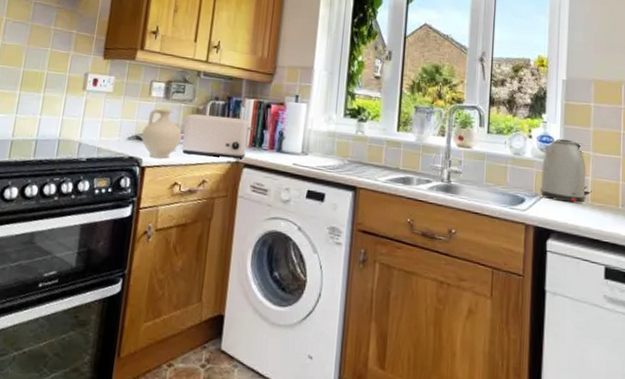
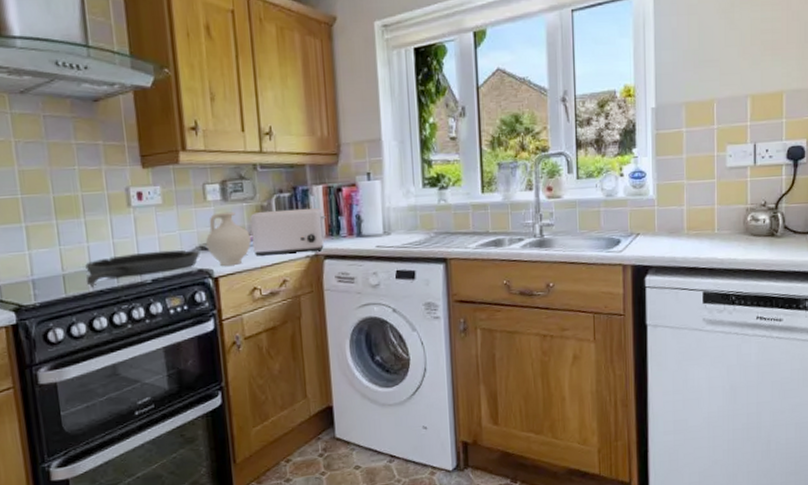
frying pan: none [29,131,135,155] -> present [85,250,200,286]
kettle: present [541,139,592,203] -> none [635,171,688,236]

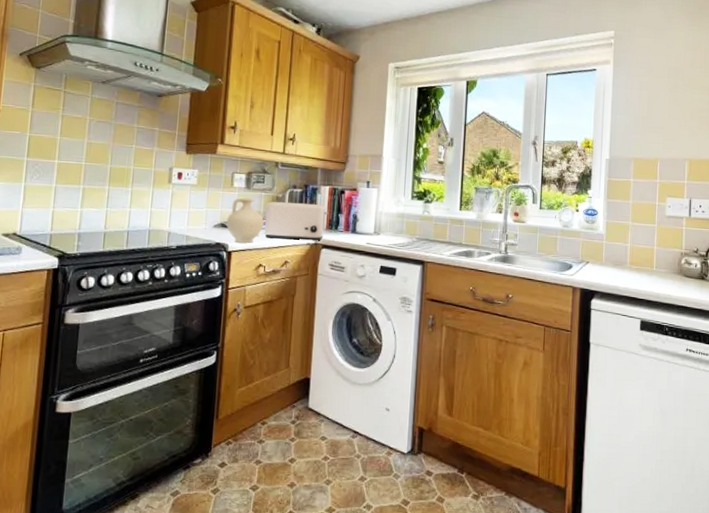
frying pan: present [85,250,200,286] -> none [122,222,220,244]

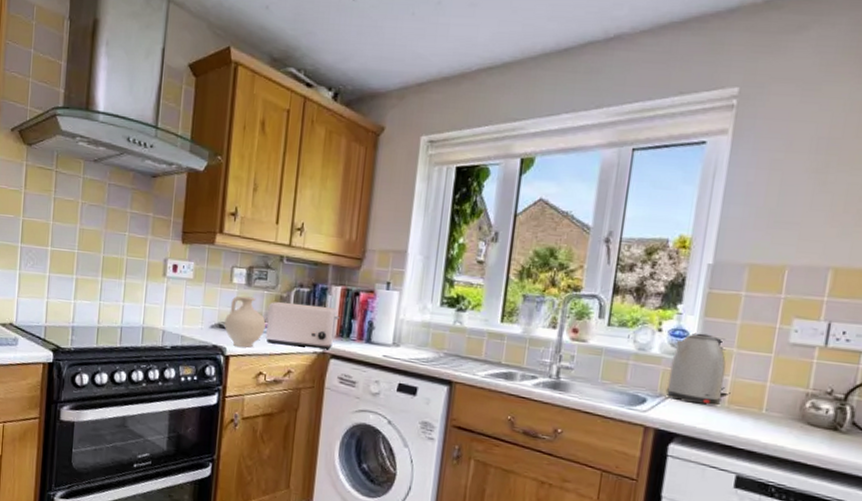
kettle: none [586,211,631,267] -> present [666,333,731,406]

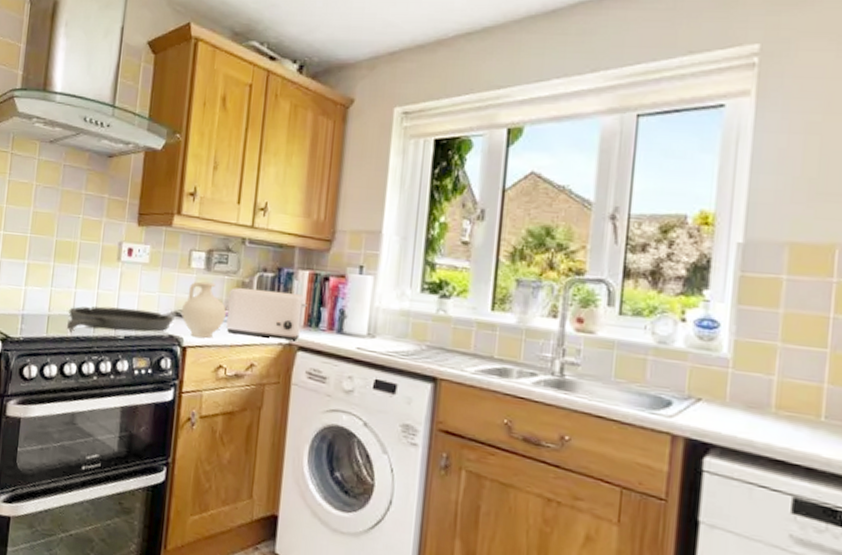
frying pan: none [115,319,218,343] -> present [66,306,175,332]
kettle: present [666,333,731,406] -> none [697,323,778,411]

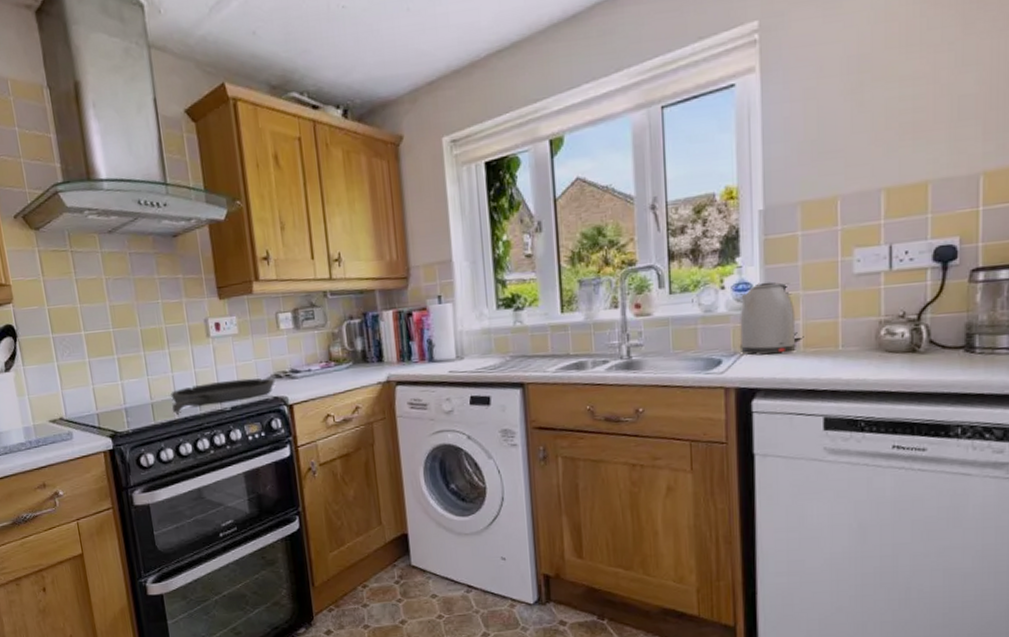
ceramic jug: present [182,281,227,339] -> none [280,339,324,394]
toaster: present [226,287,307,341] -> none [322,333,397,383]
kettle: none [697,323,778,411] -> present [740,282,804,355]

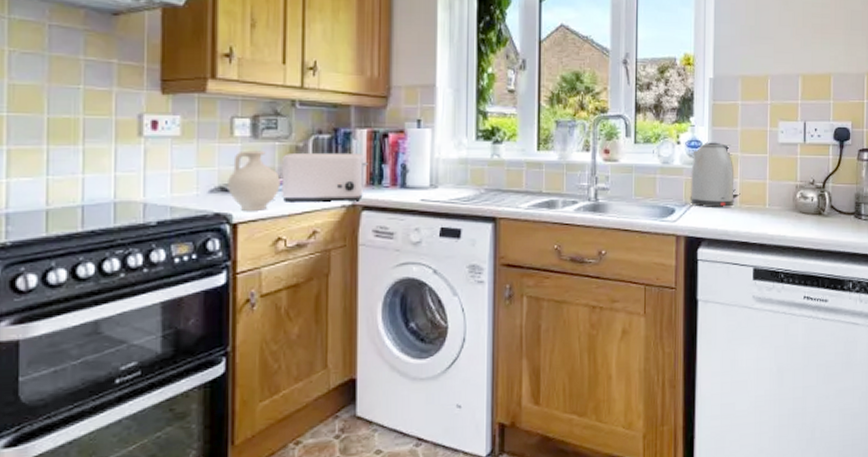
frying pan: present [171,378,275,413] -> none [74,189,219,225]
ceramic jug: none [280,339,324,394] -> present [228,150,280,212]
toaster: none [322,333,397,383] -> present [282,152,368,202]

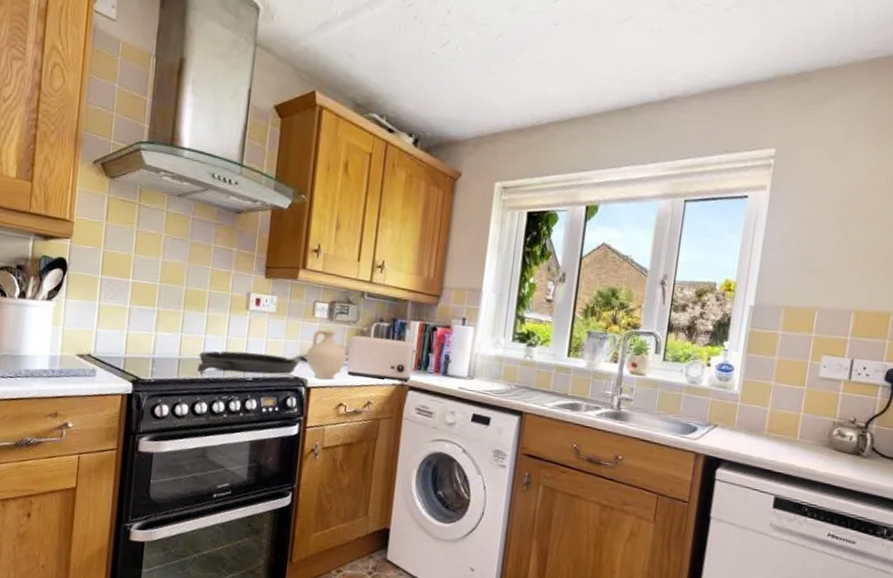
frying pan: none [74,189,219,225] -> present [197,351,300,375]
kettle: present [691,142,740,207] -> none [714,367,770,434]

